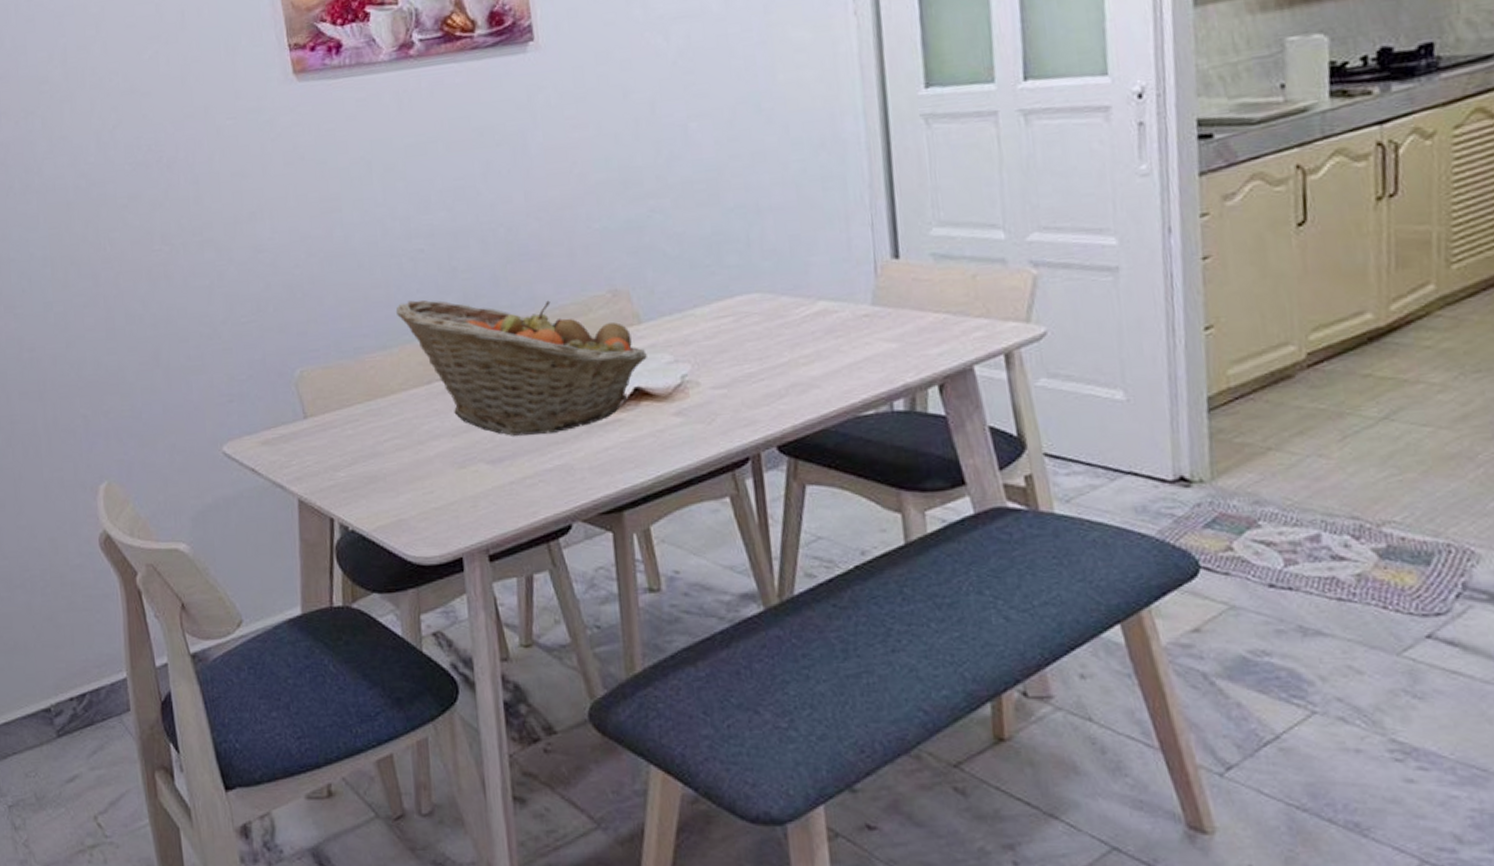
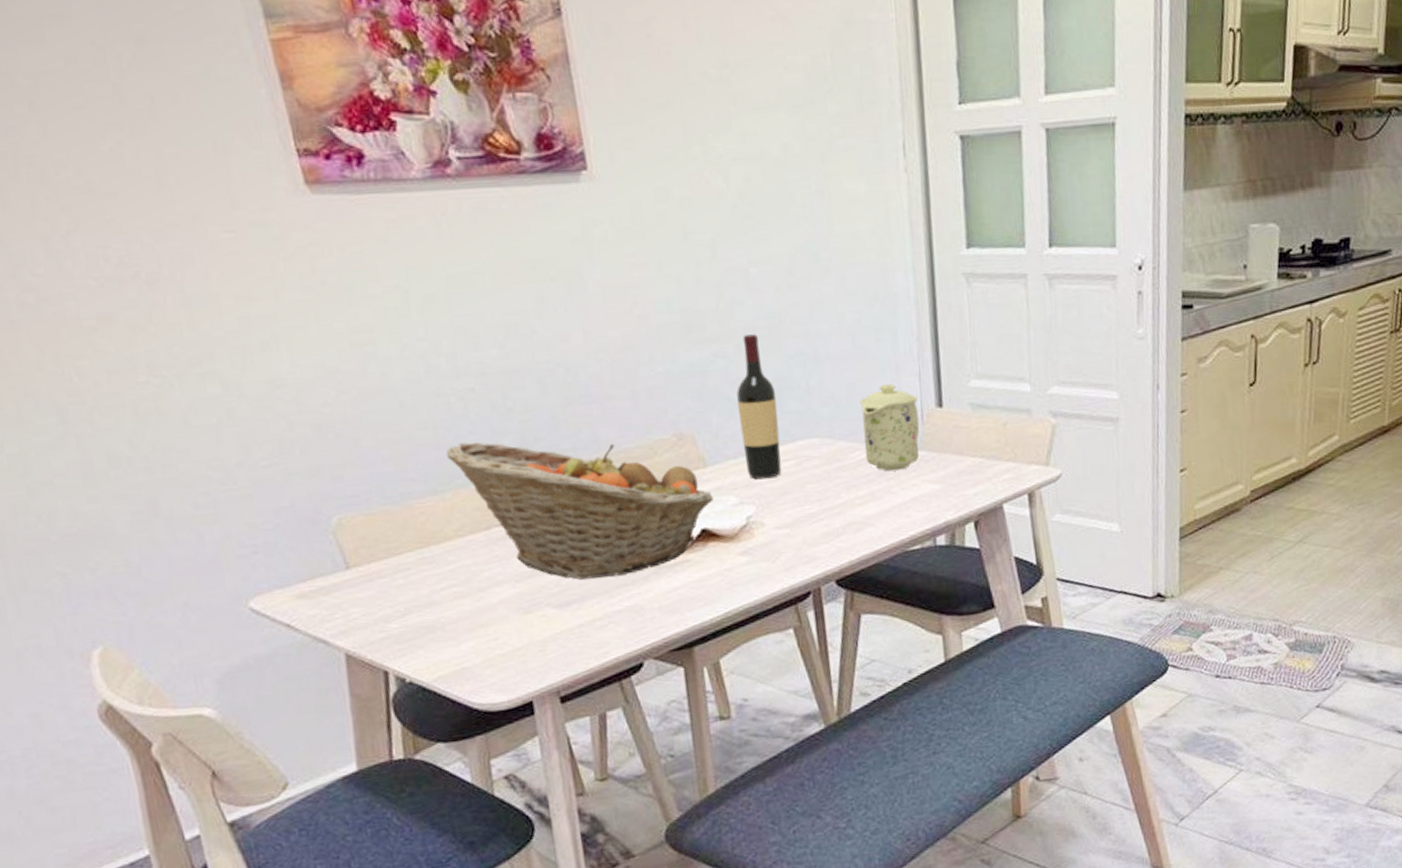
wine bottle: none [673,188,719,337] -> present [736,334,782,480]
mug: none [804,234,873,329] -> present [859,383,920,471]

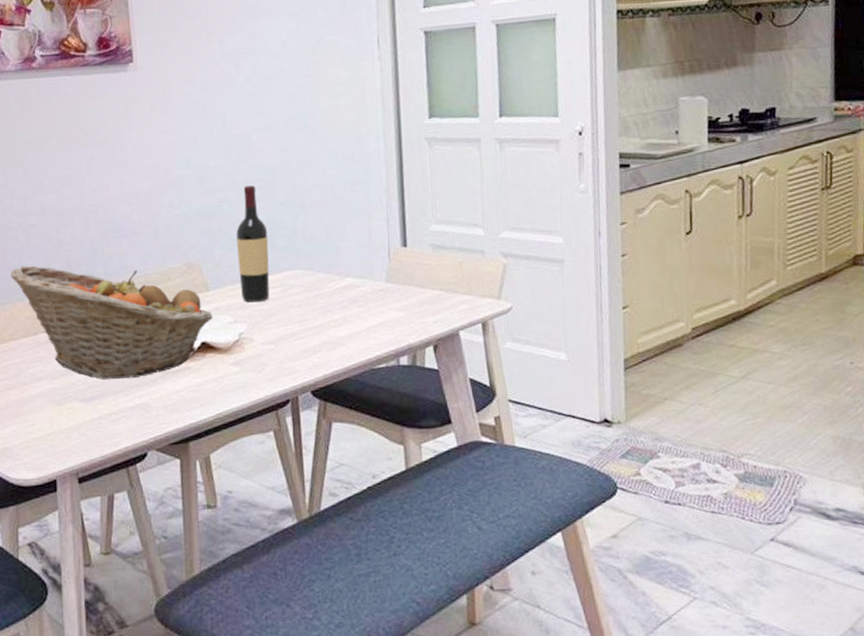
mug: present [859,383,920,471] -> none [336,226,387,300]

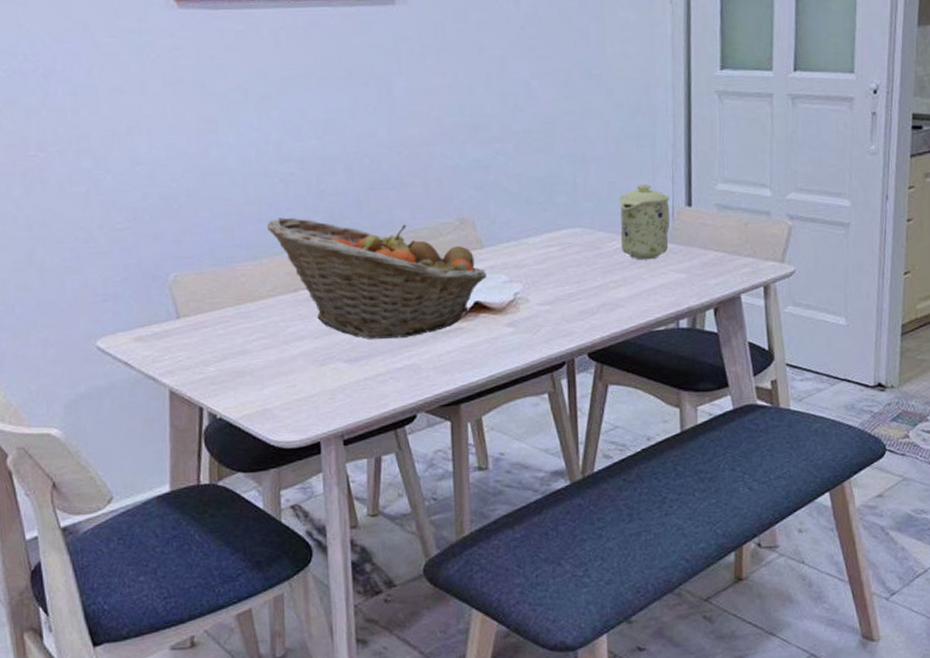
wine bottle: present [236,185,270,303] -> none [513,136,548,261]
mug: none [336,226,387,300] -> present [619,184,671,260]

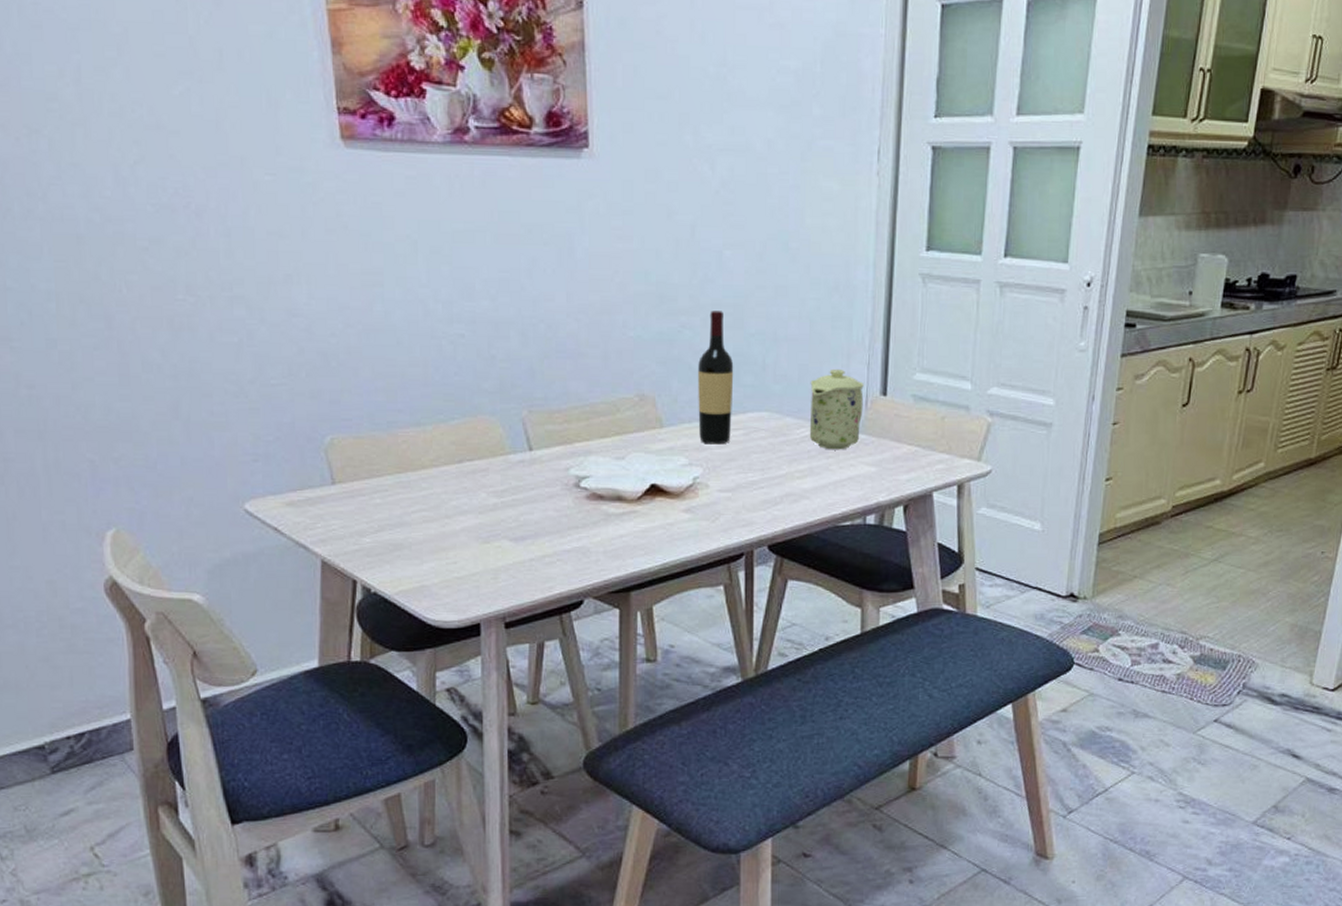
fruit basket: present [266,217,487,339] -> none [432,382,665,518]
wine bottle: none [513,136,548,261] -> present [698,311,734,445]

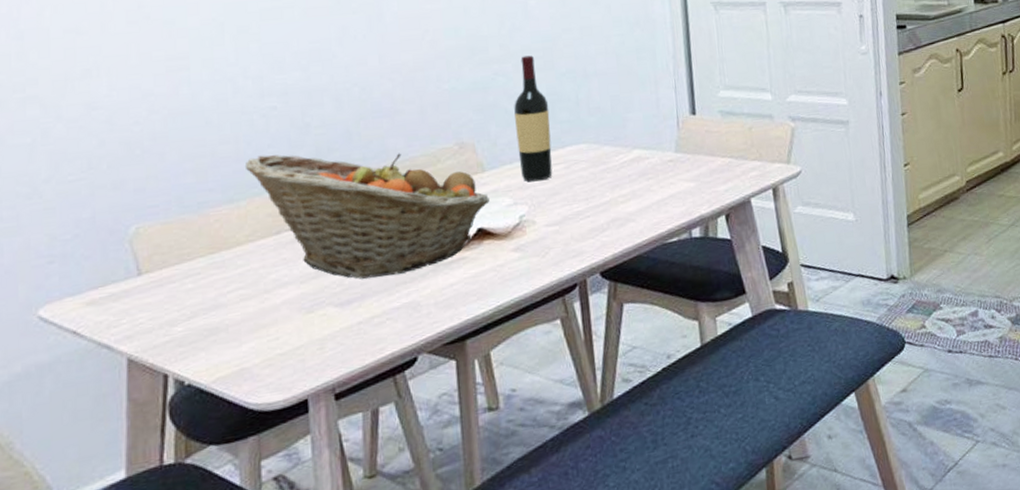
fruit basket: none [432,382,665,518] -> present [244,153,490,279]
mug: present [809,368,864,450] -> none [623,95,676,172]

